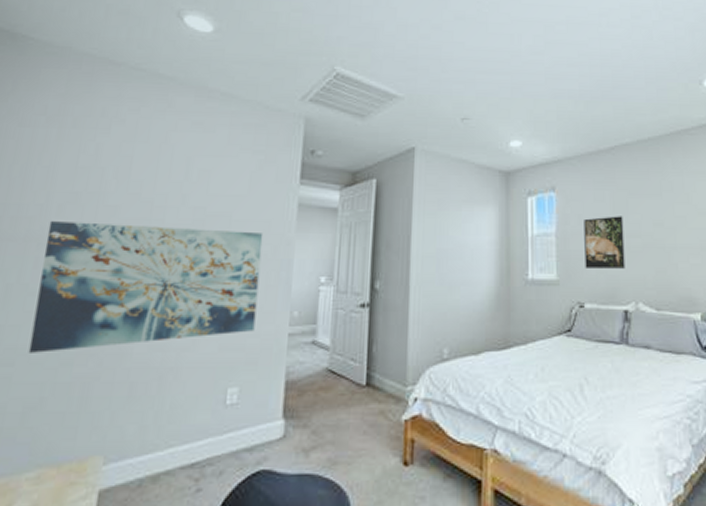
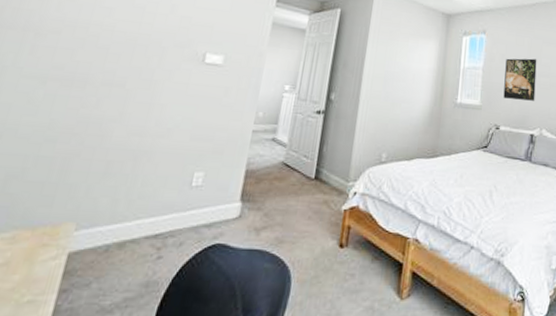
wall art: present [28,221,263,353] -> none [16,15,240,129]

